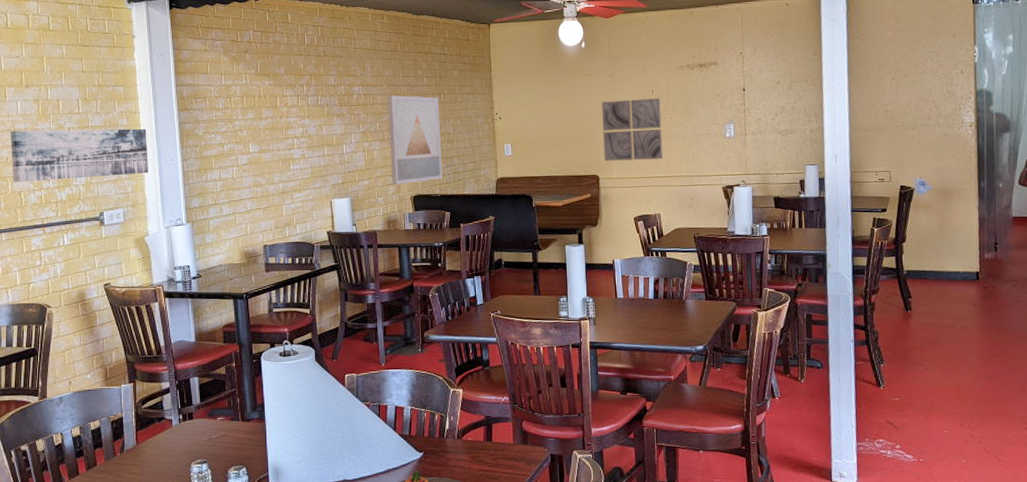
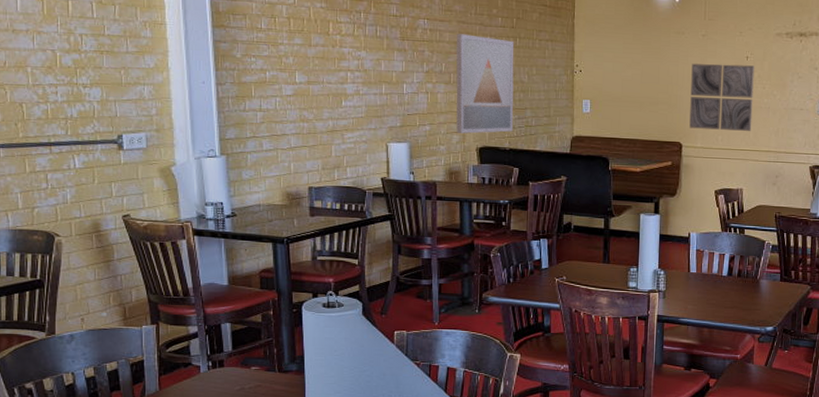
wall art: present [10,128,148,183] -> none [8,30,176,96]

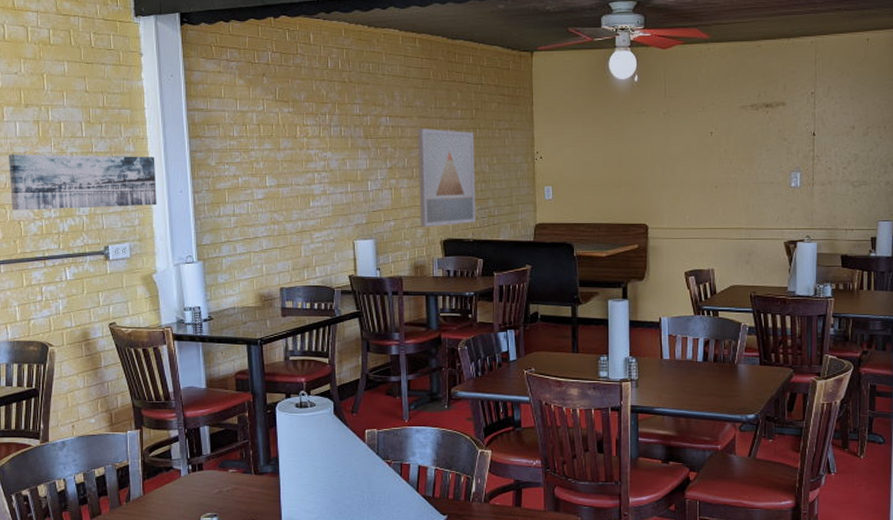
wall art: none [8,30,176,96] -> present [9,154,157,211]
wall art: present [689,63,755,131] -> none [654,141,720,209]

